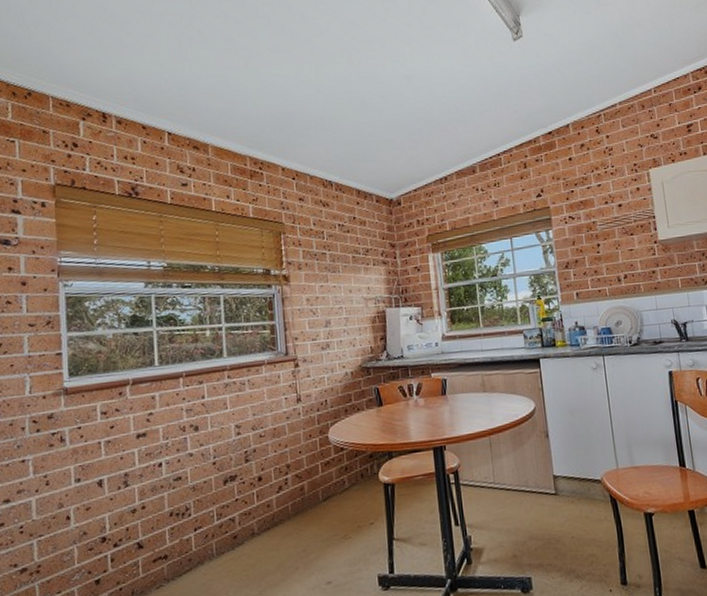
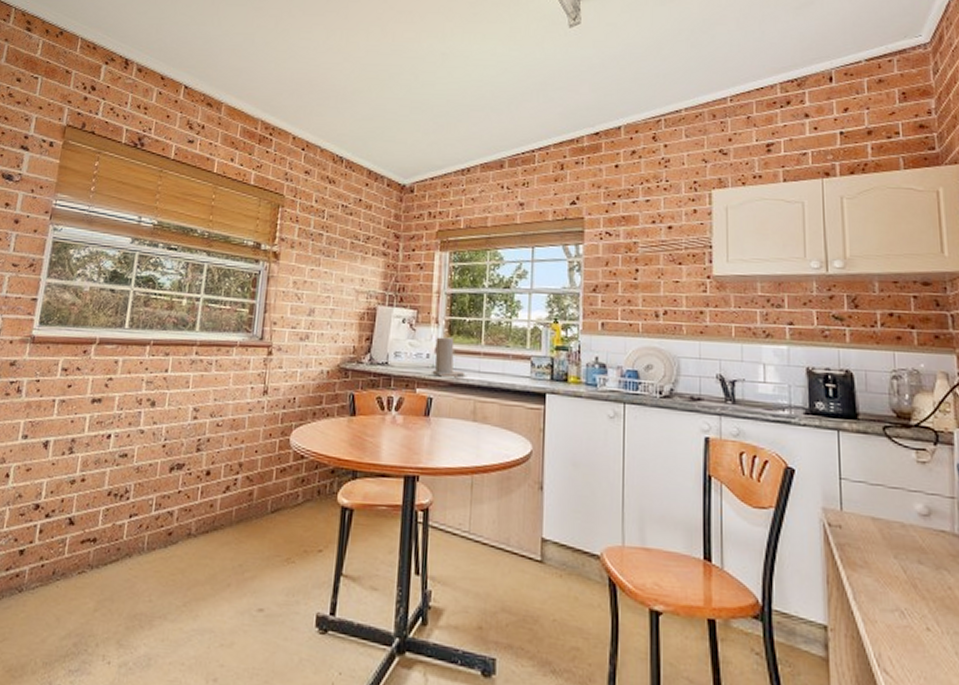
paper towel: none [441,325,470,361] -> present [432,337,464,378]

